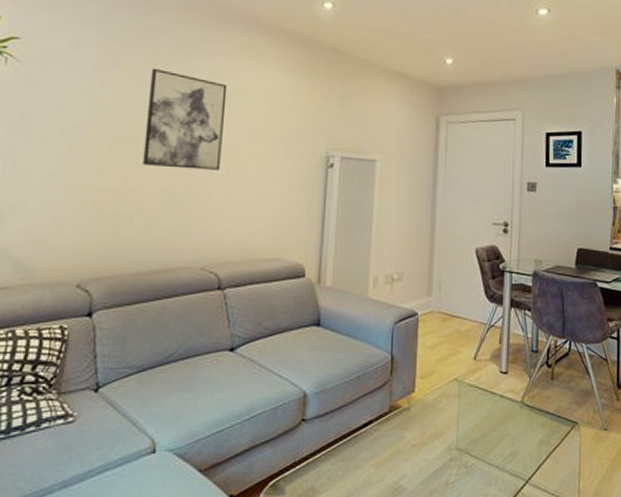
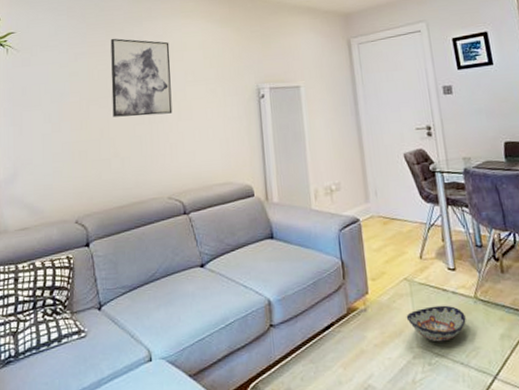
decorative bowl: none [449,408,509,445] -> present [406,305,466,342]

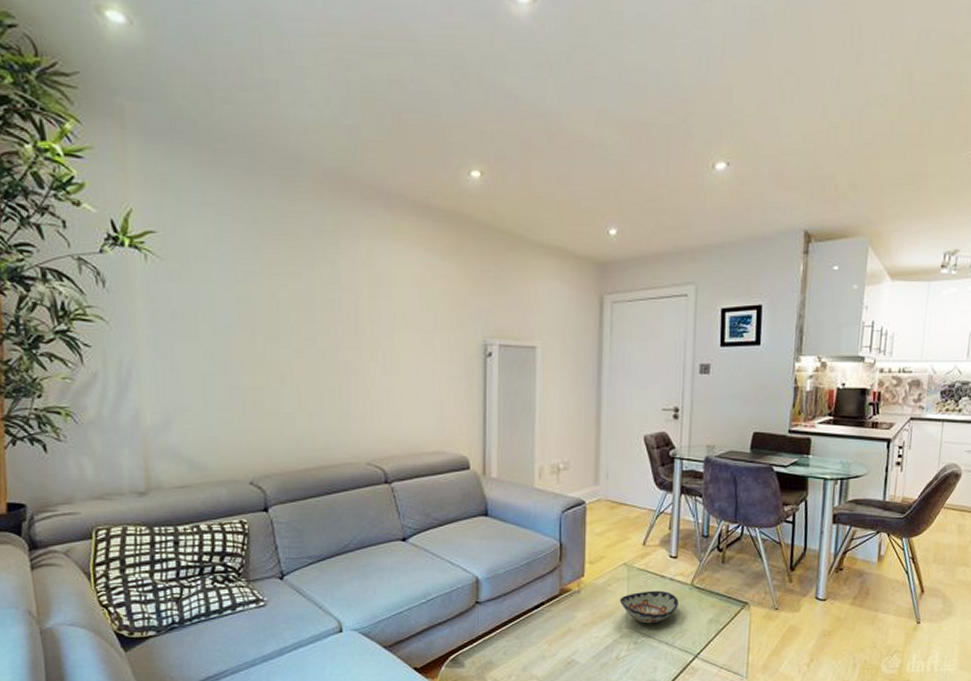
wall art: present [110,38,173,117] -> none [294,257,376,364]

